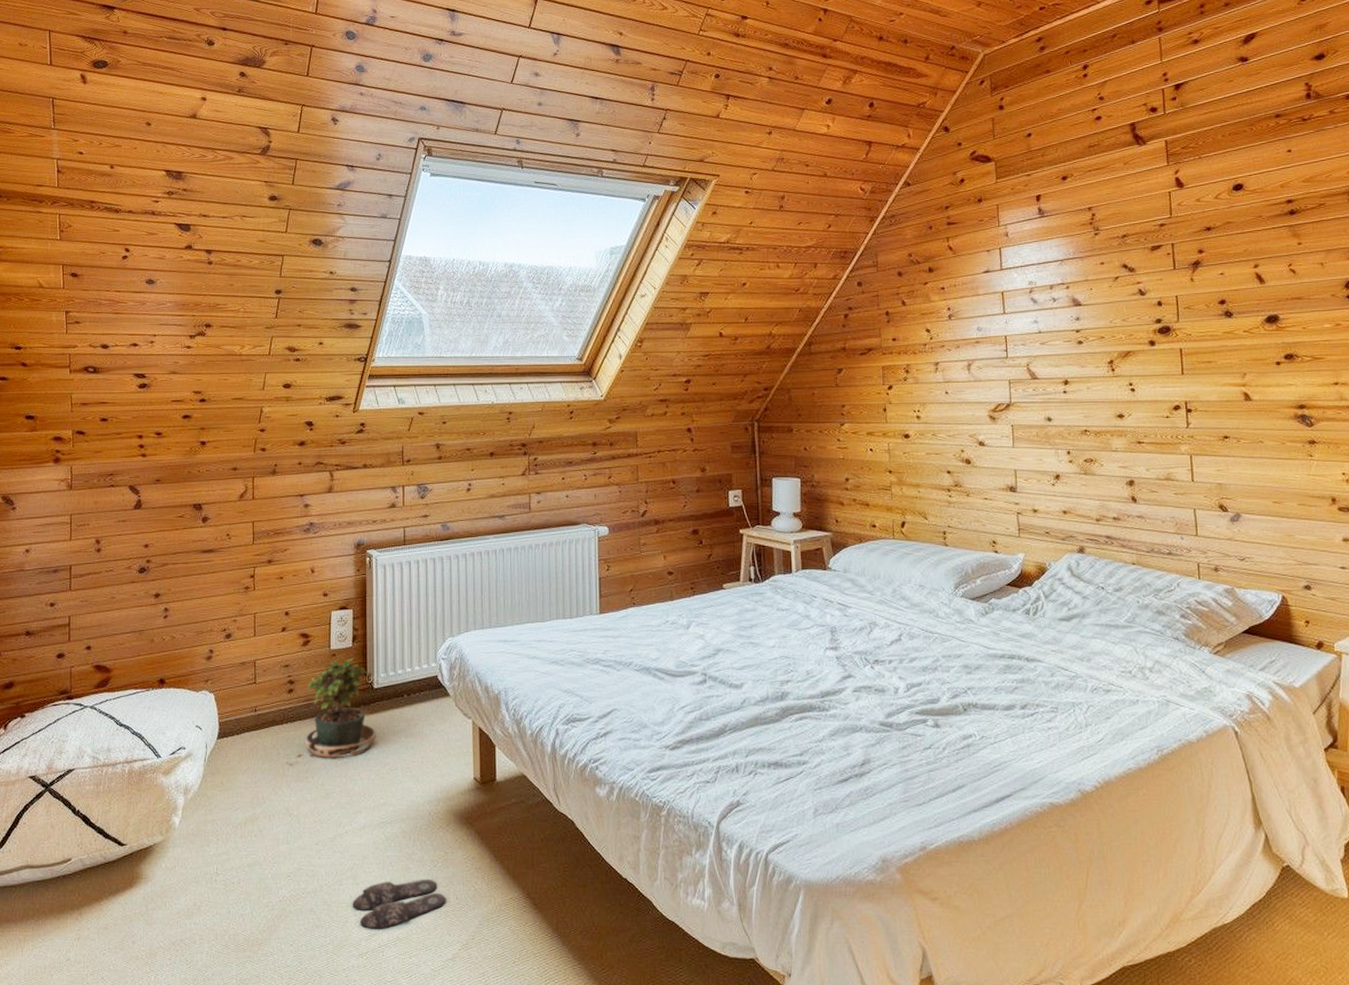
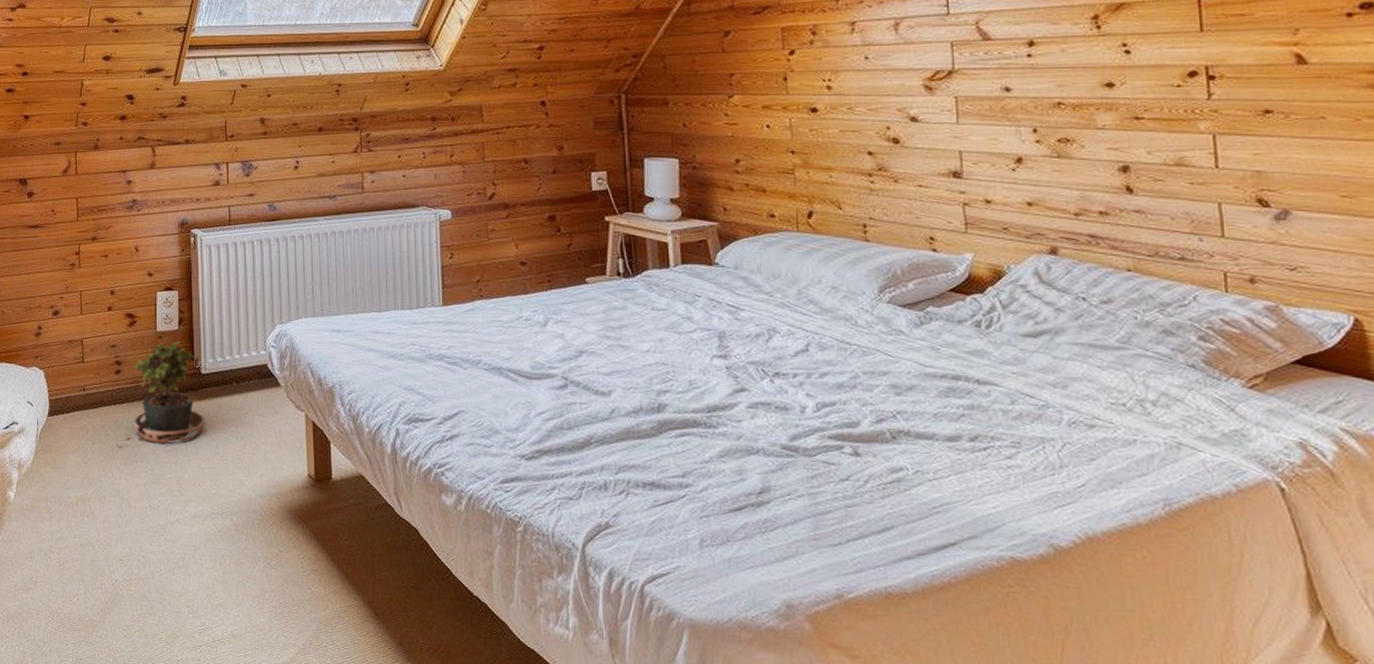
slippers: present [352,879,446,929] -> none [184,574,281,624]

